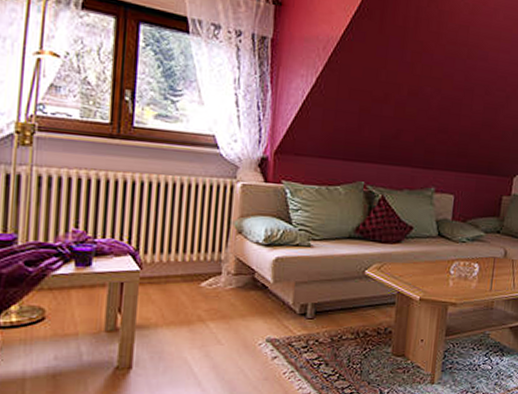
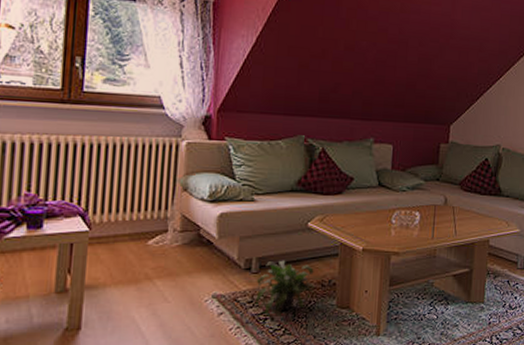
potted plant: none [310,307,376,362] -> present [256,260,321,316]

